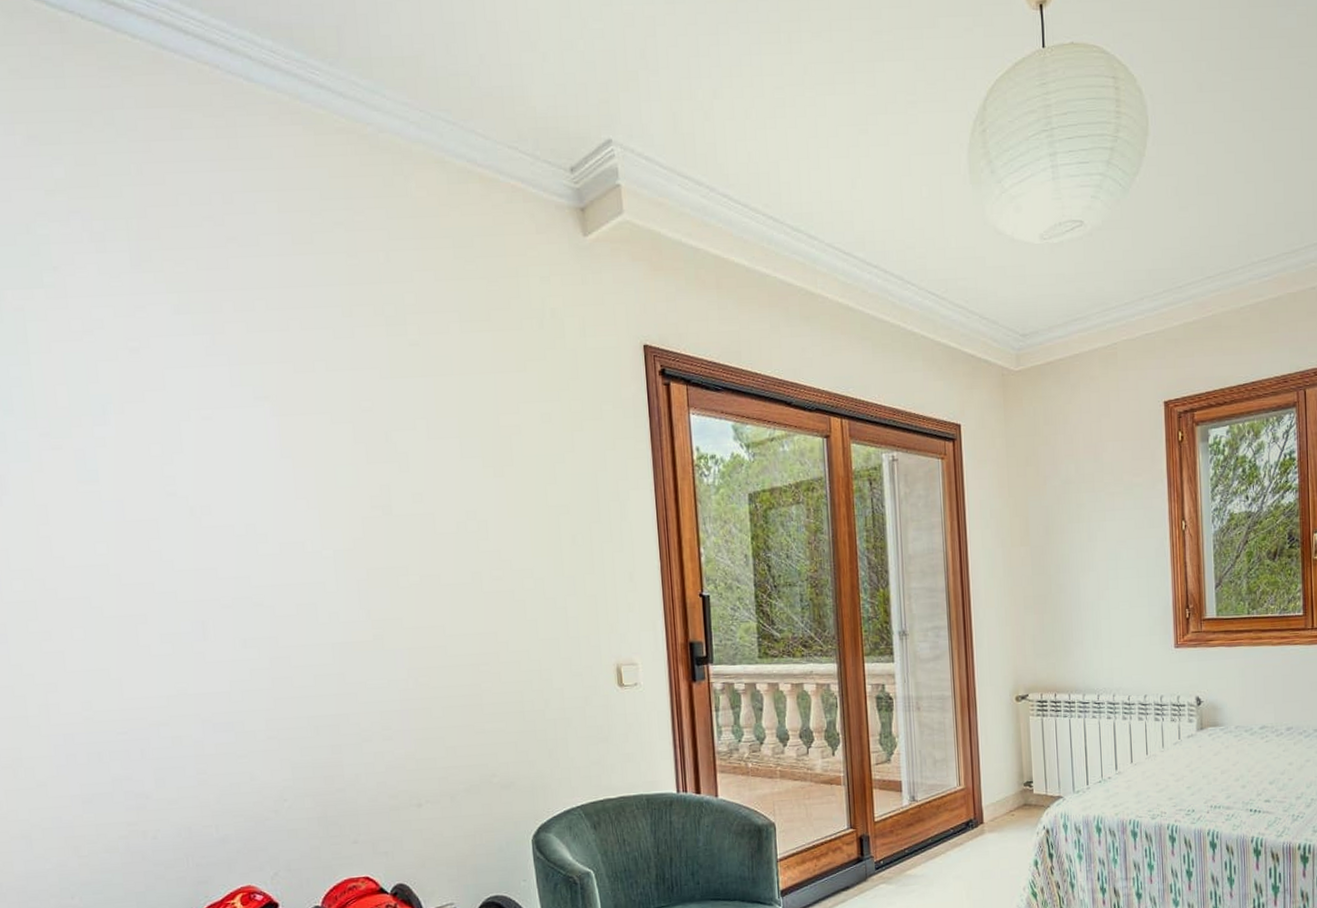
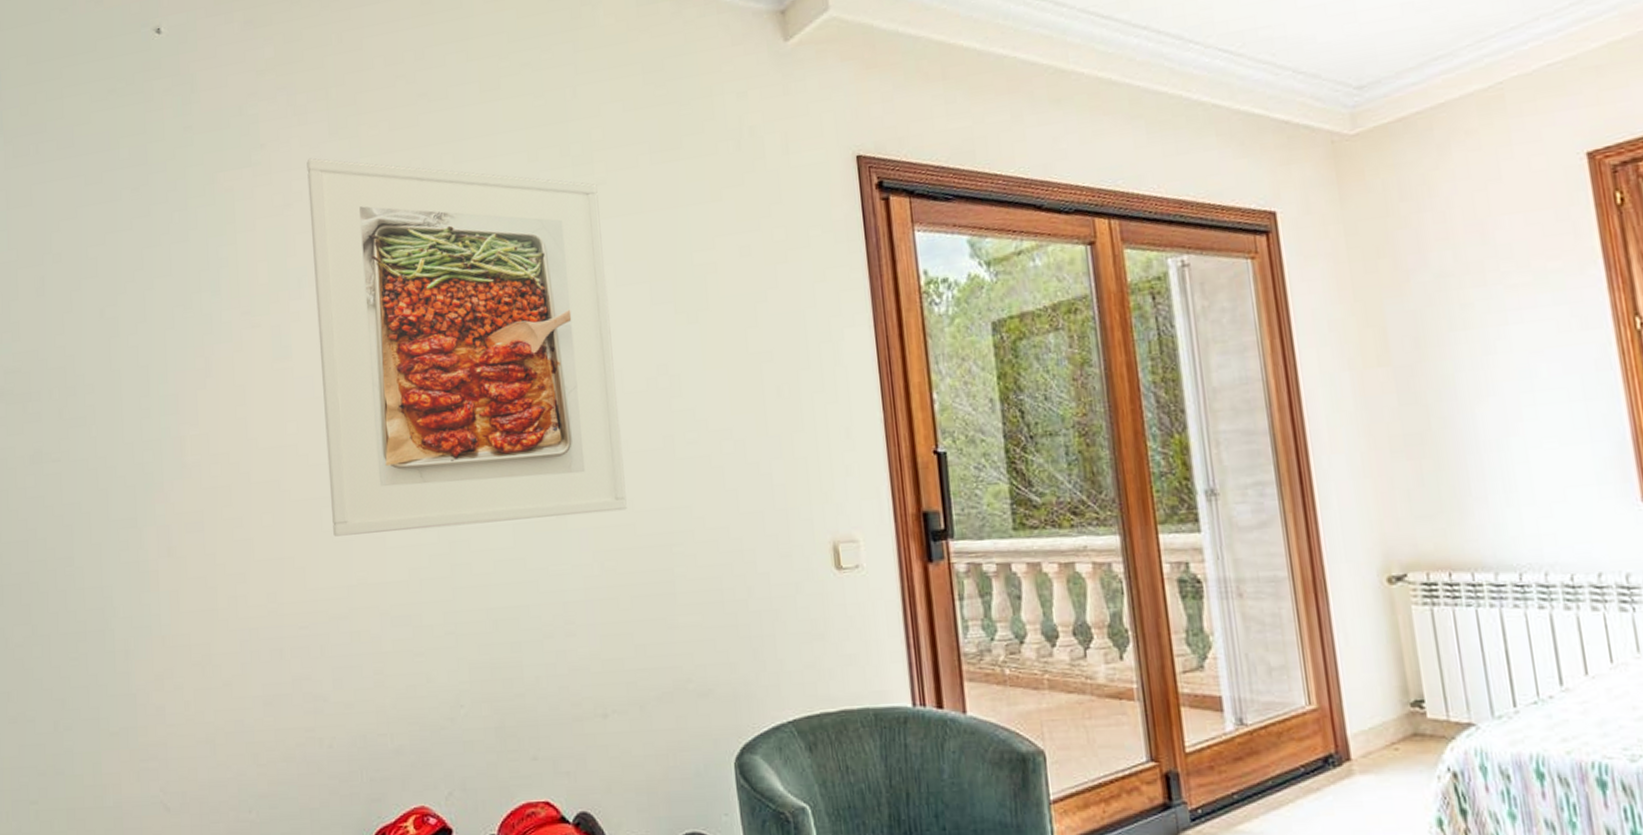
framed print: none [107,287,439,651] -> present [306,158,627,537]

